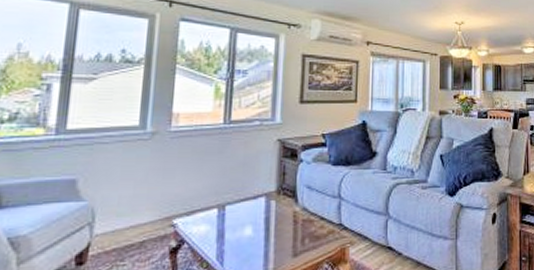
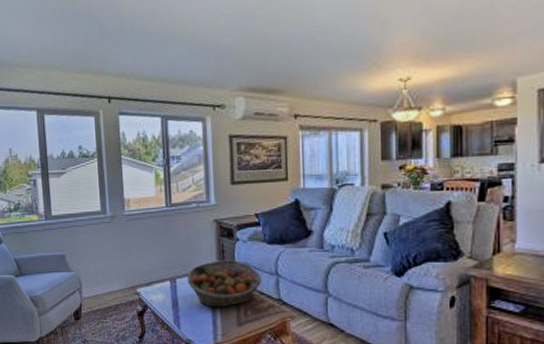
fruit basket: none [238,183,323,238] -> present [186,260,262,308]

